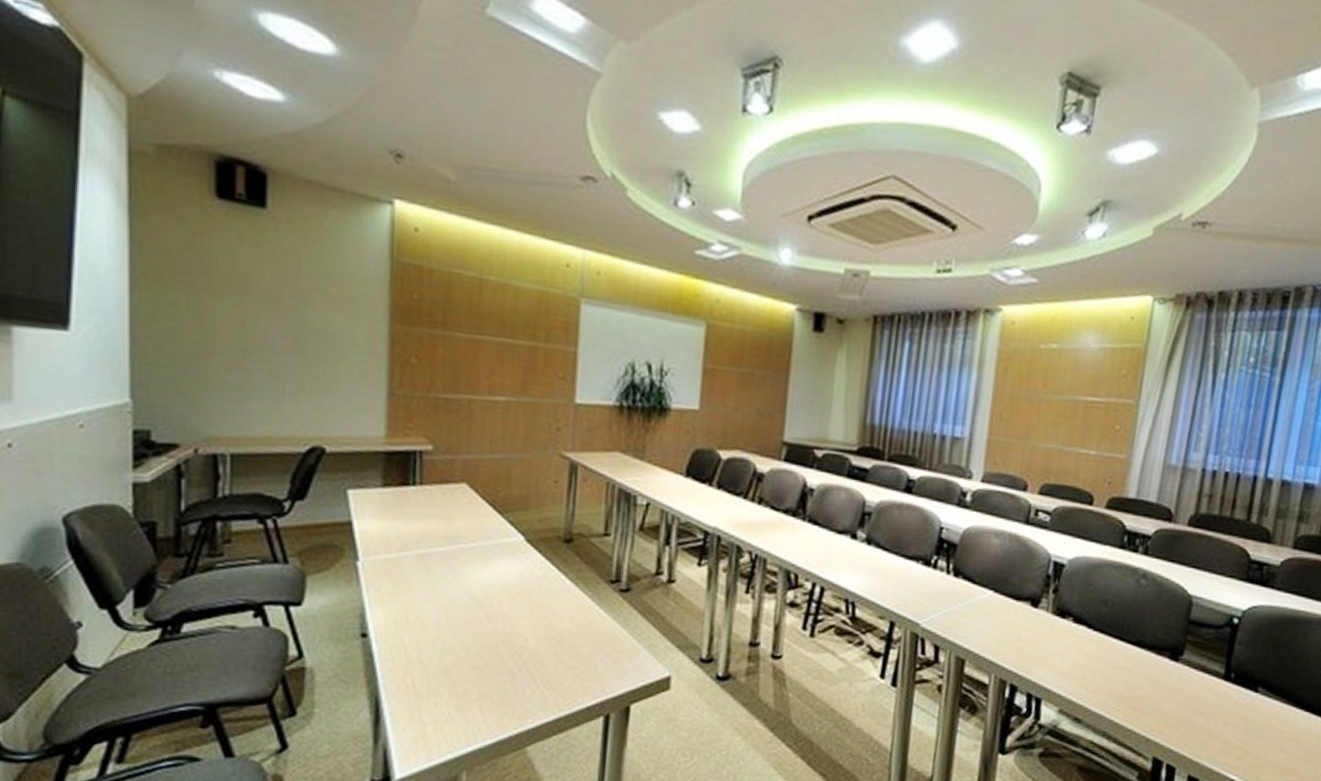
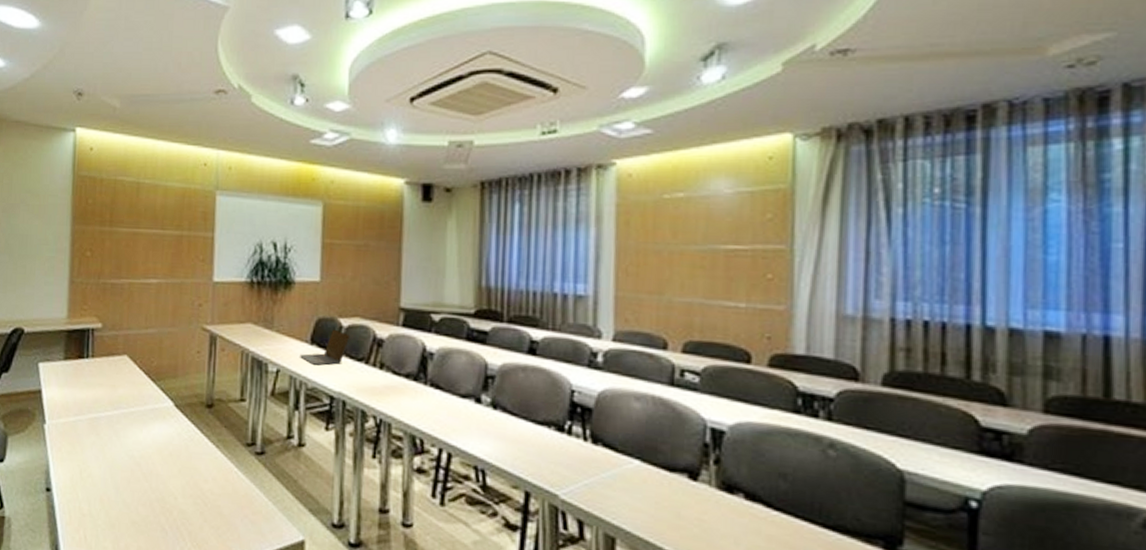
laptop: none [673,461,730,500] -> present [300,329,351,366]

